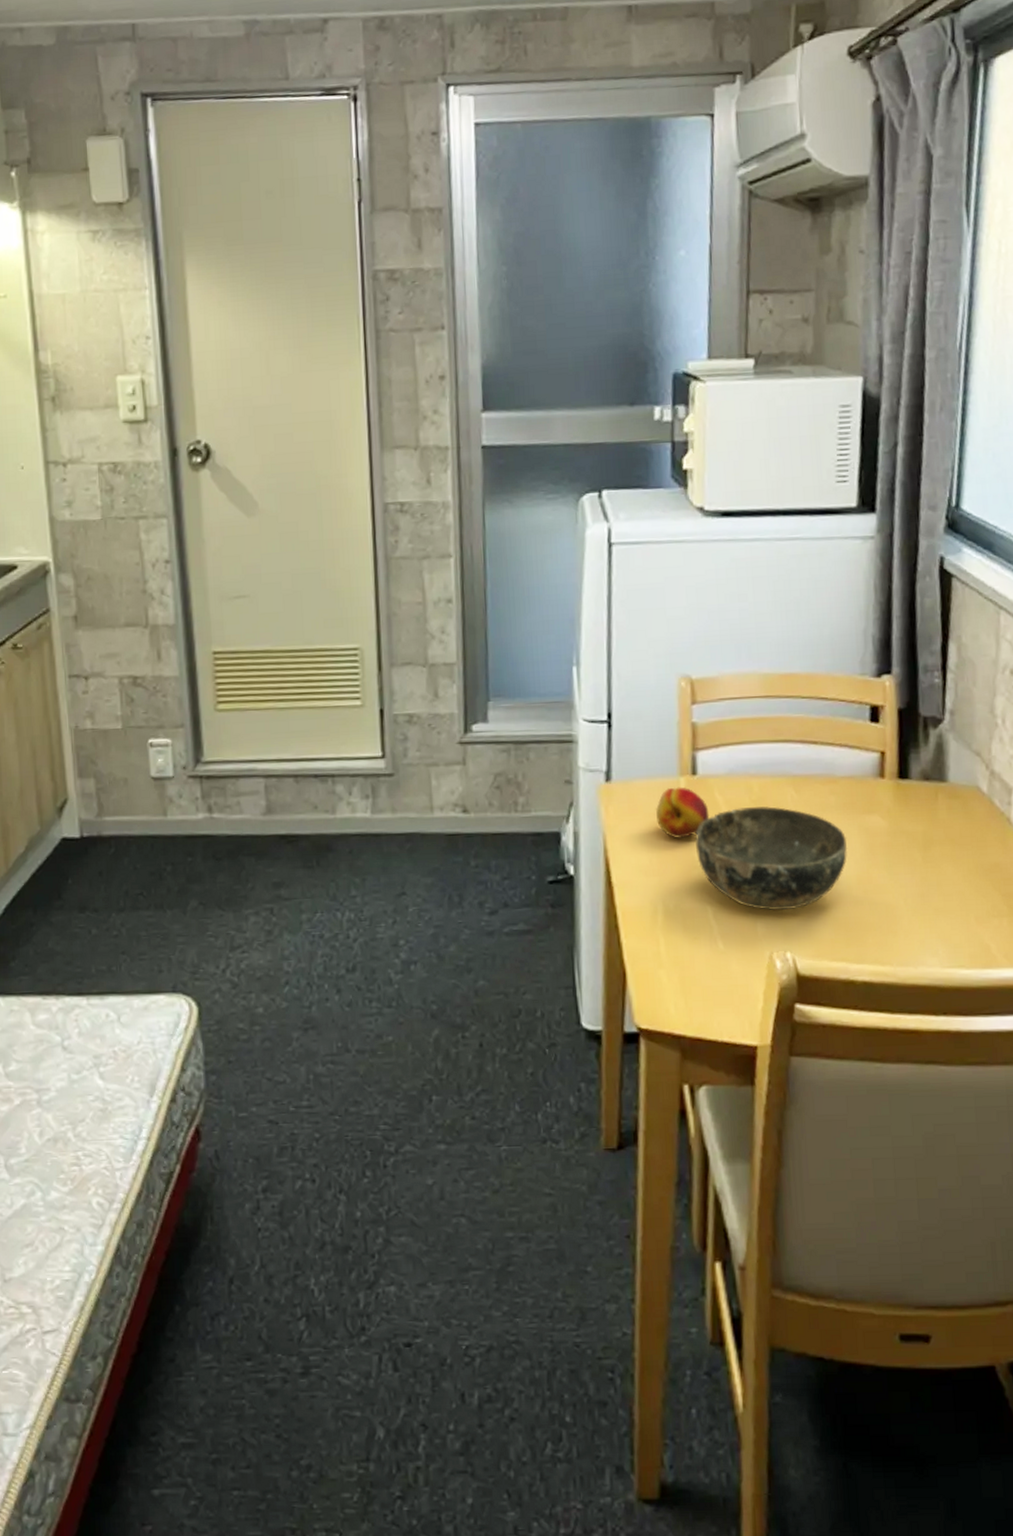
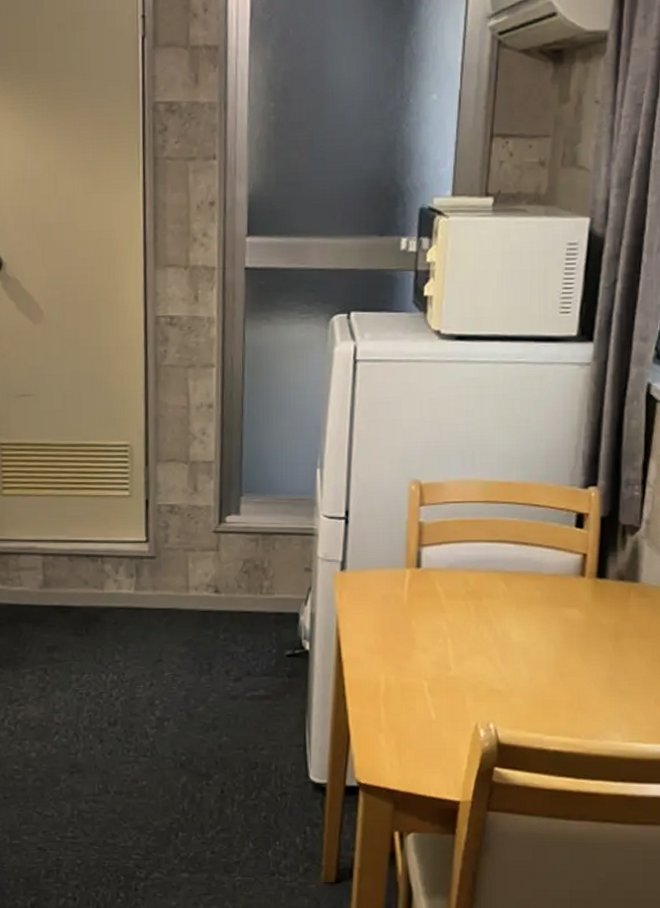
fruit: present [656,787,710,838] -> none [384,577,430,622]
bowl: present [695,806,848,910] -> none [417,598,549,687]

